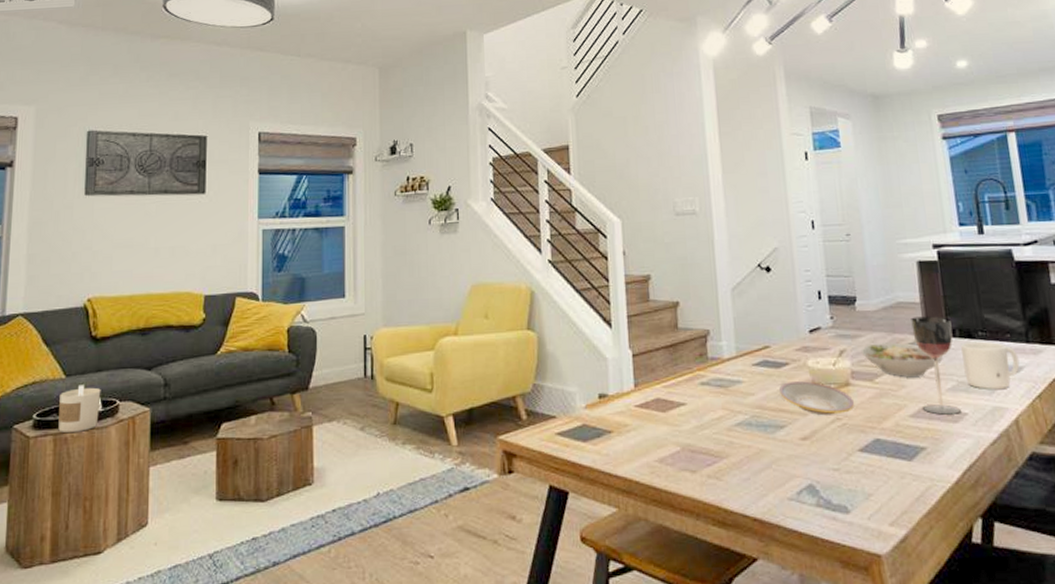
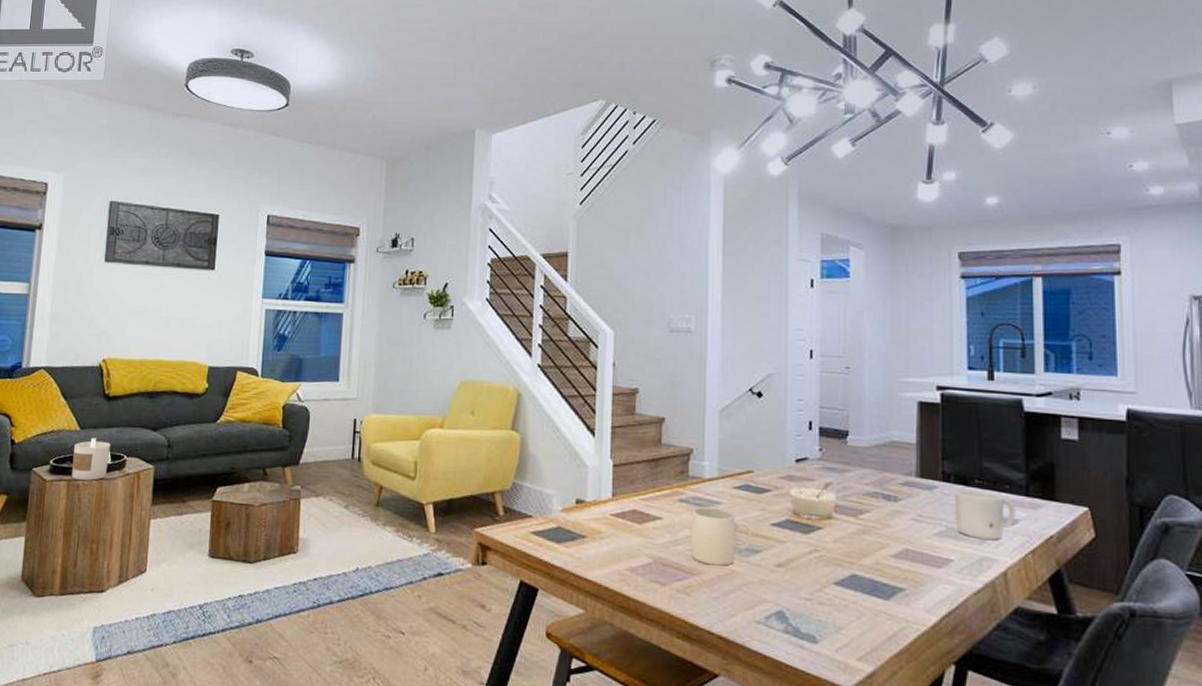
mug: none [714,387,776,446] -> present [690,507,753,566]
plate: present [778,381,855,416] -> none [757,508,835,546]
salad: present [861,342,944,377] -> none [847,479,935,517]
wineglass: present [911,316,961,415] -> none [904,457,948,560]

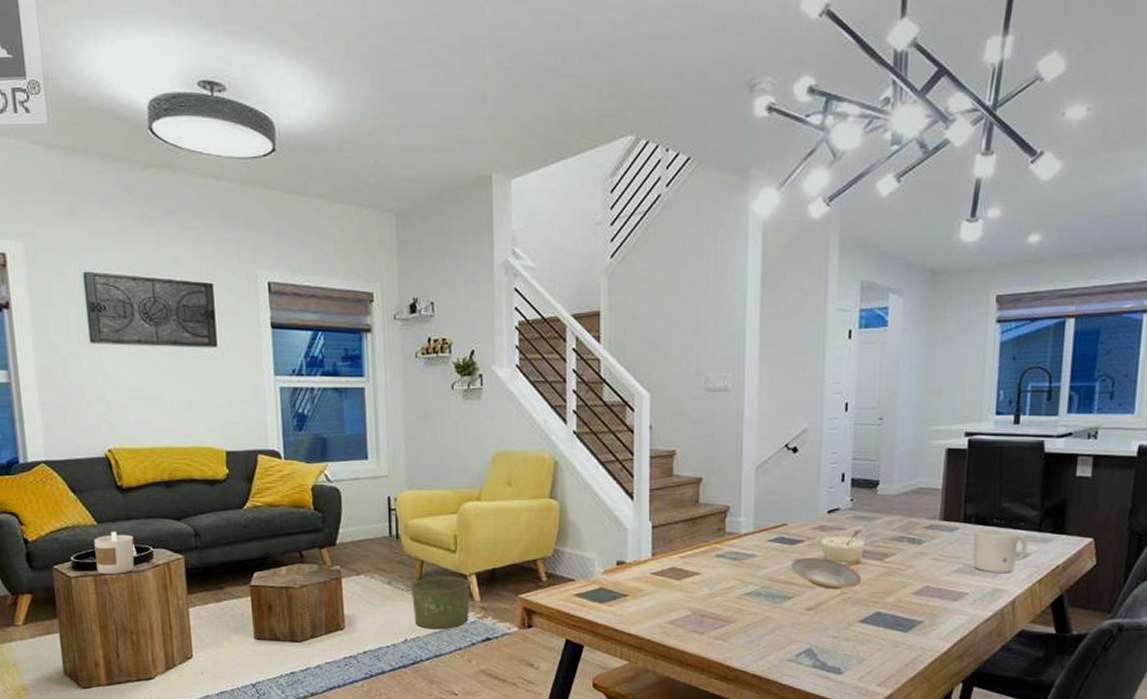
basket: none [367,503,428,560] -> present [410,576,472,629]
mug: present [690,507,753,566] -> none [727,561,786,613]
plate: none [757,508,835,546] -> present [790,558,862,590]

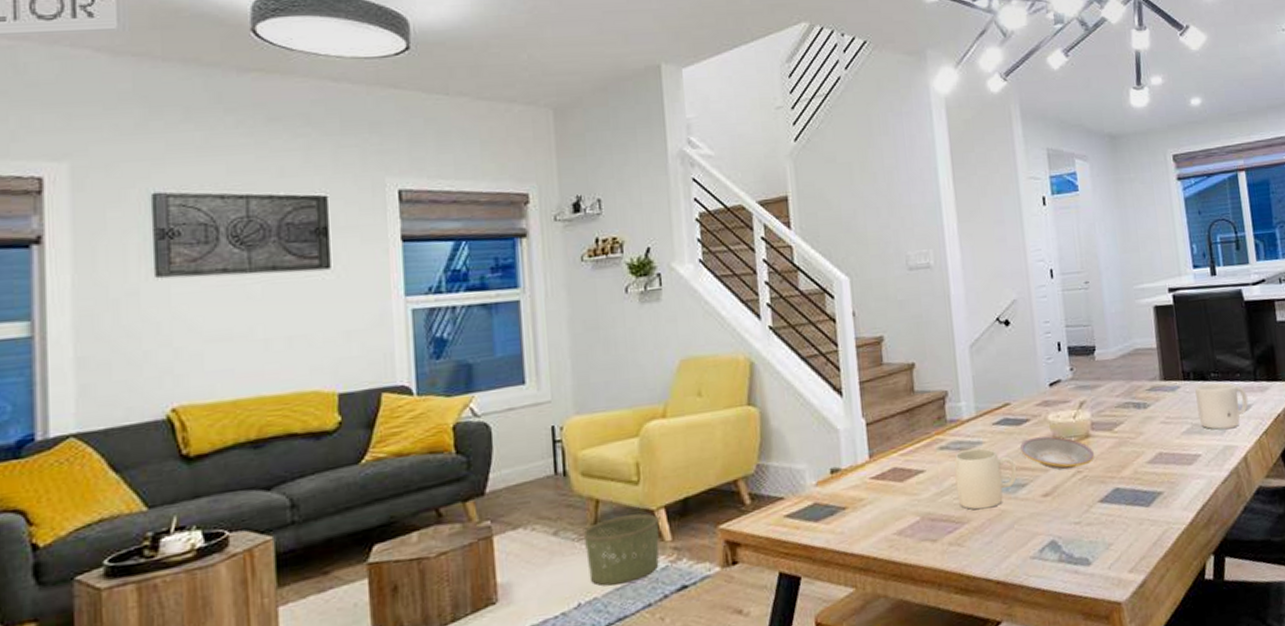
candle: present [94,531,135,575] -> none [141,516,202,579]
mug: none [727,561,786,613] -> present [954,448,1018,510]

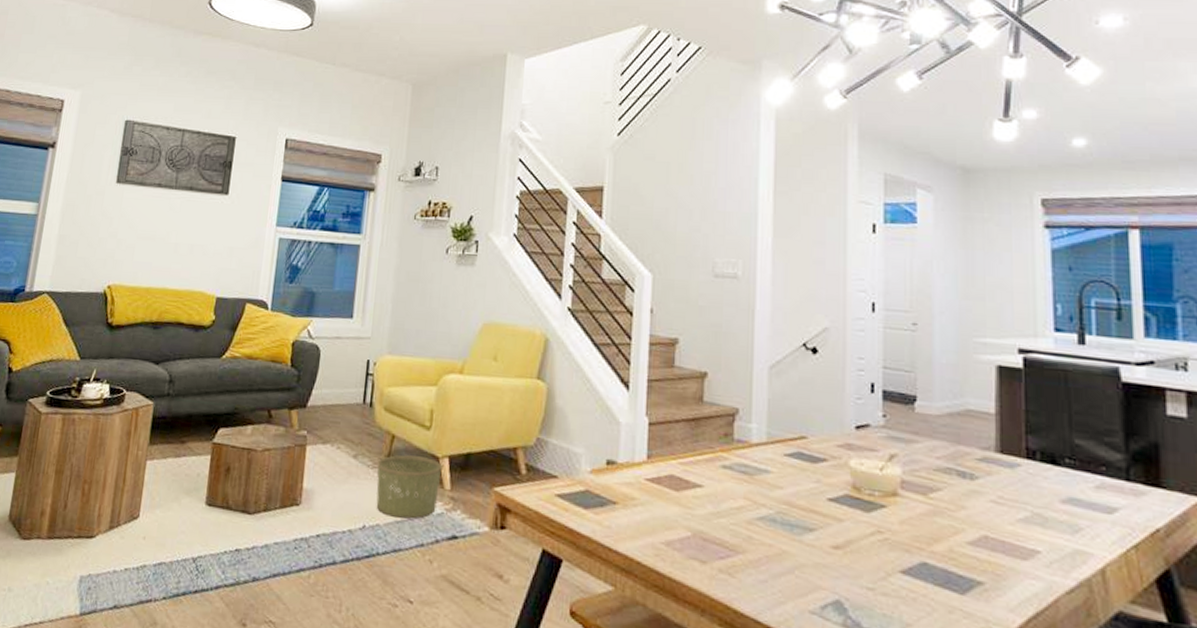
mug: present [954,448,1018,510] -> none [735,475,806,545]
plate: present [1019,436,1095,470] -> none [811,480,902,527]
mug: present [1195,382,1248,430] -> none [1041,468,1115,531]

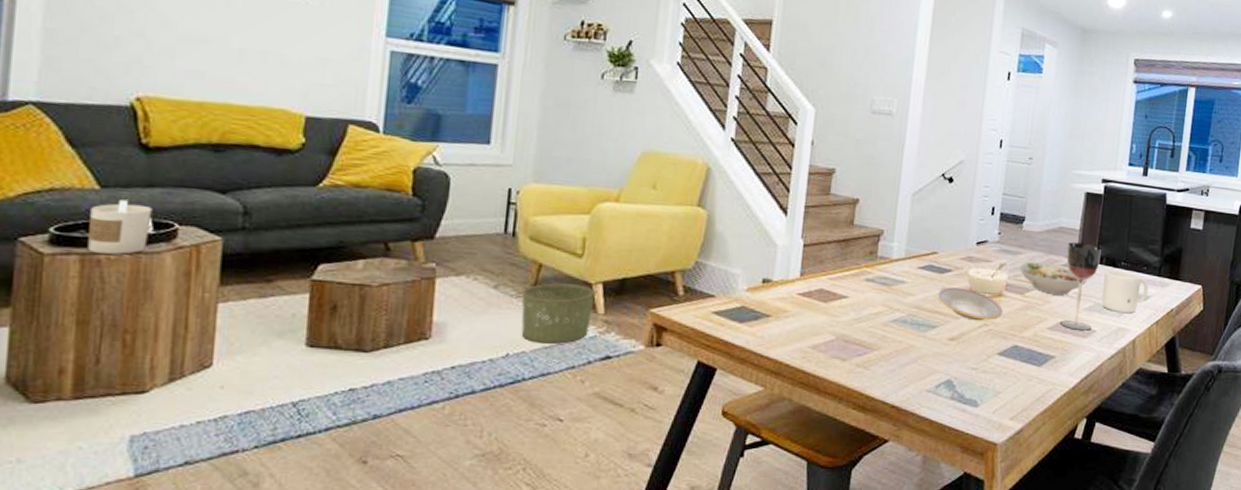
candle: none [68,369,111,415] -> present [87,200,153,255]
plate: none [811,480,902,527] -> present [937,287,1003,321]
salad: none [915,452,1018,499] -> present [1018,261,1088,295]
wineglass: none [981,429,1033,551] -> present [1060,242,1103,331]
mug: none [1041,468,1115,531] -> present [1102,269,1149,314]

